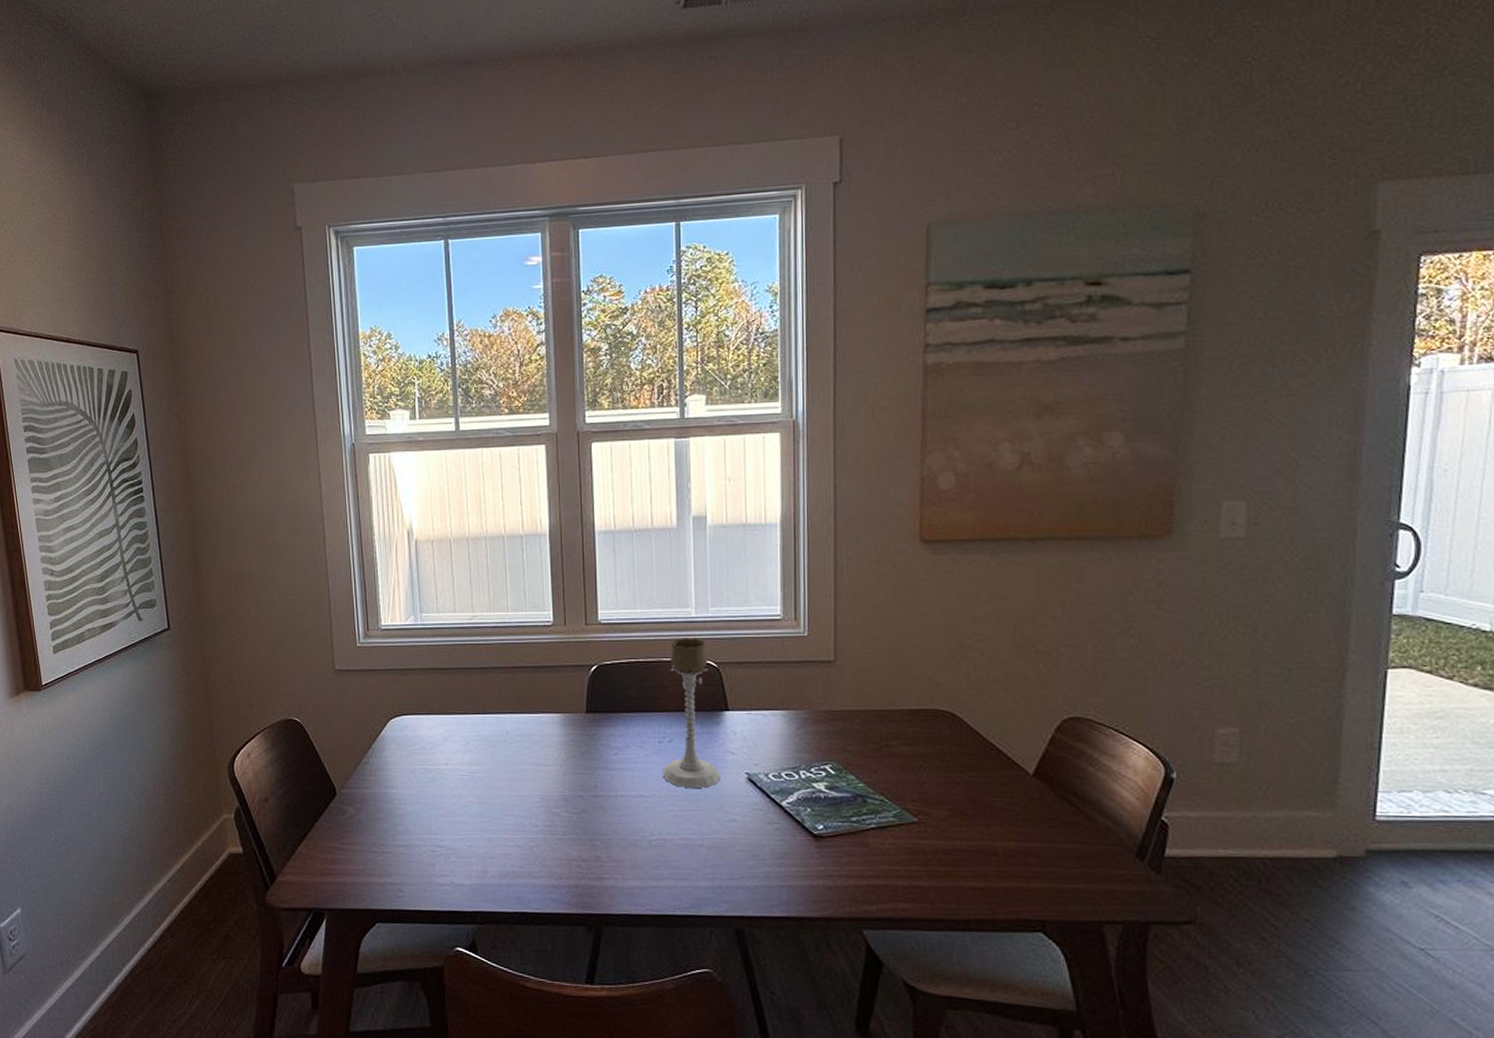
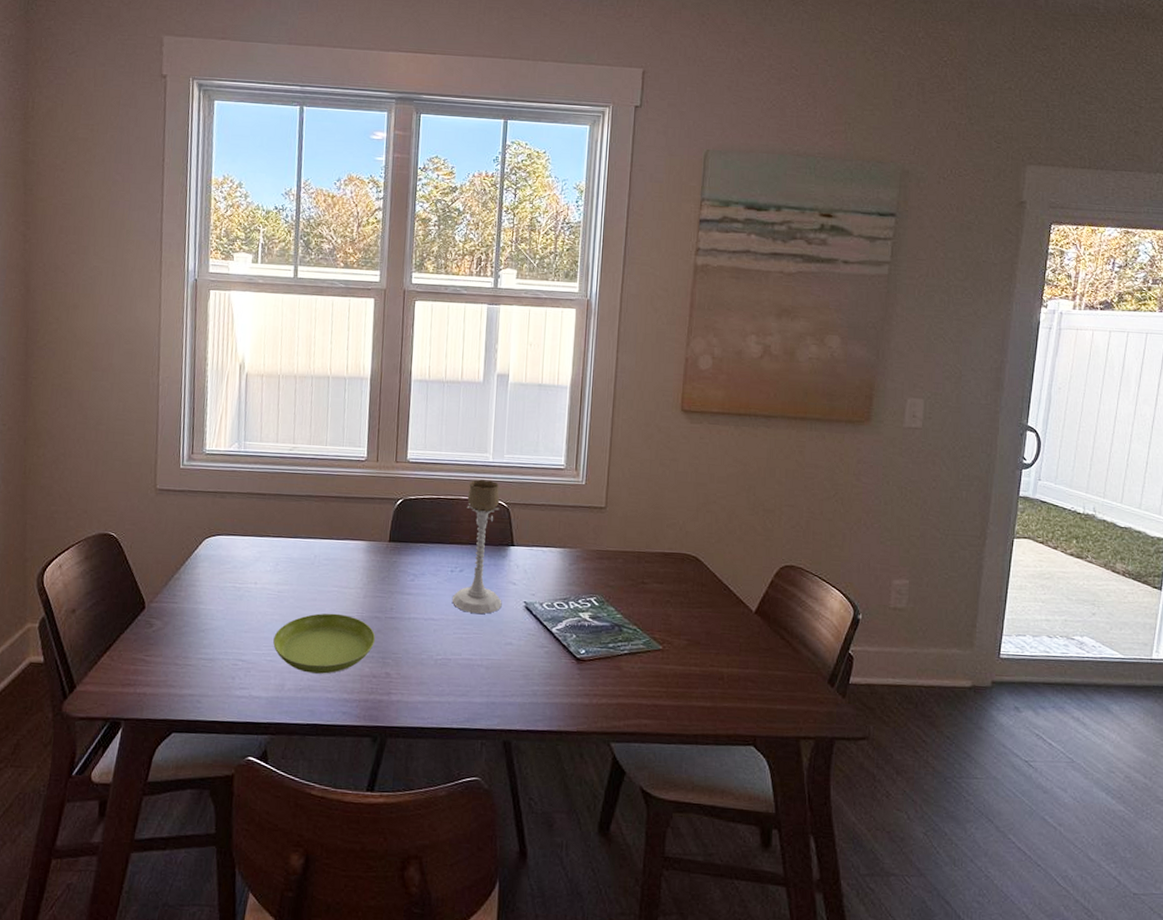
saucer: none [471,793,581,859] -> present [273,613,376,674]

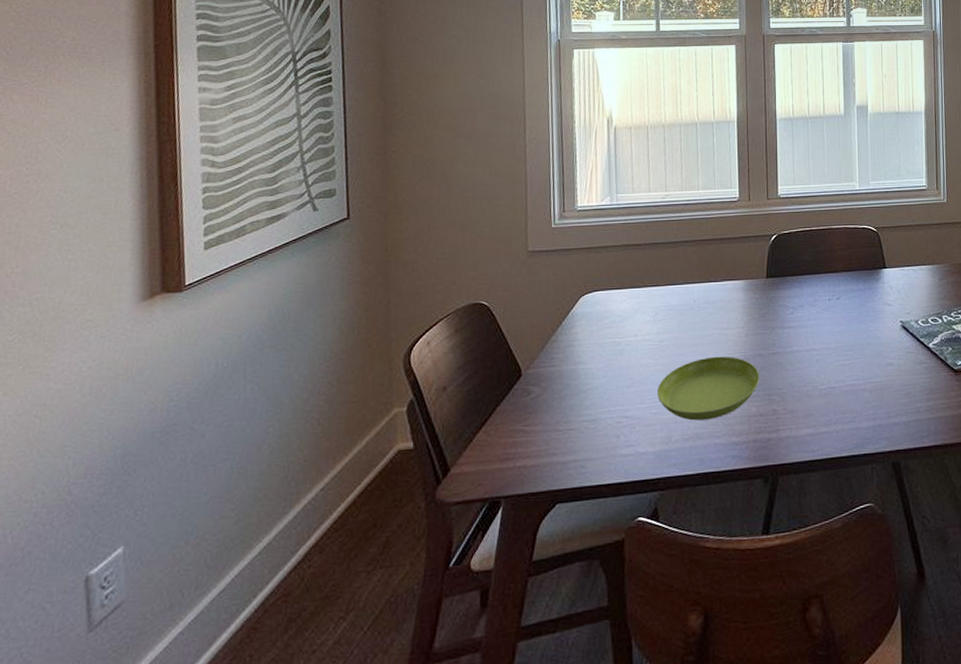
candle holder: present [451,479,502,615] -> none [831,207,880,339]

